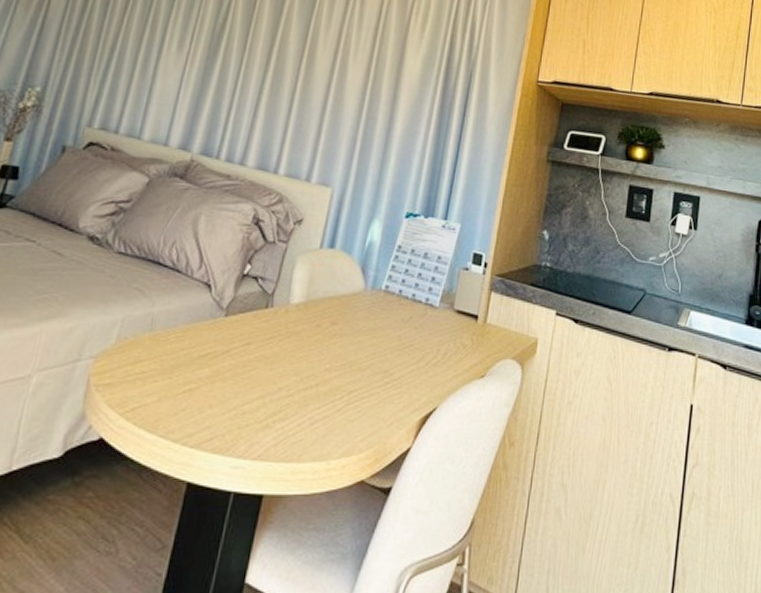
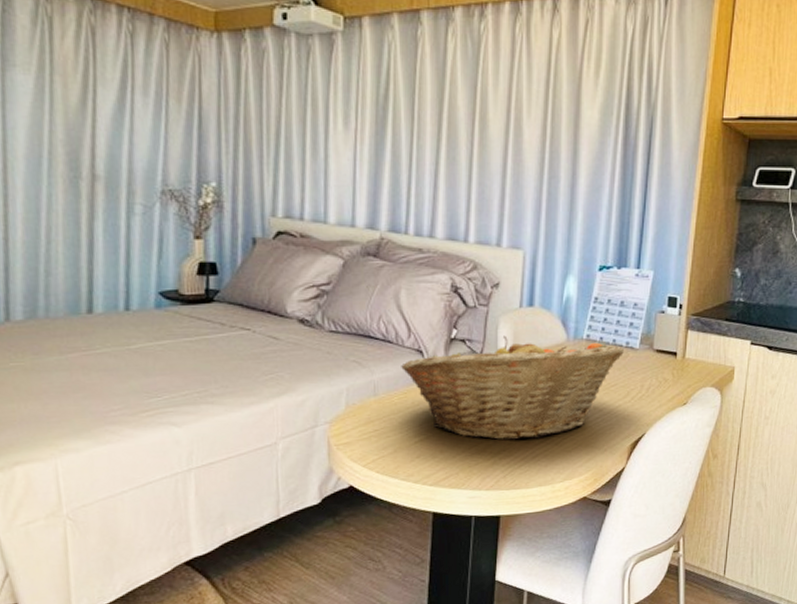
fruit basket: none [185,277,424,401] -> present [401,335,625,441]

